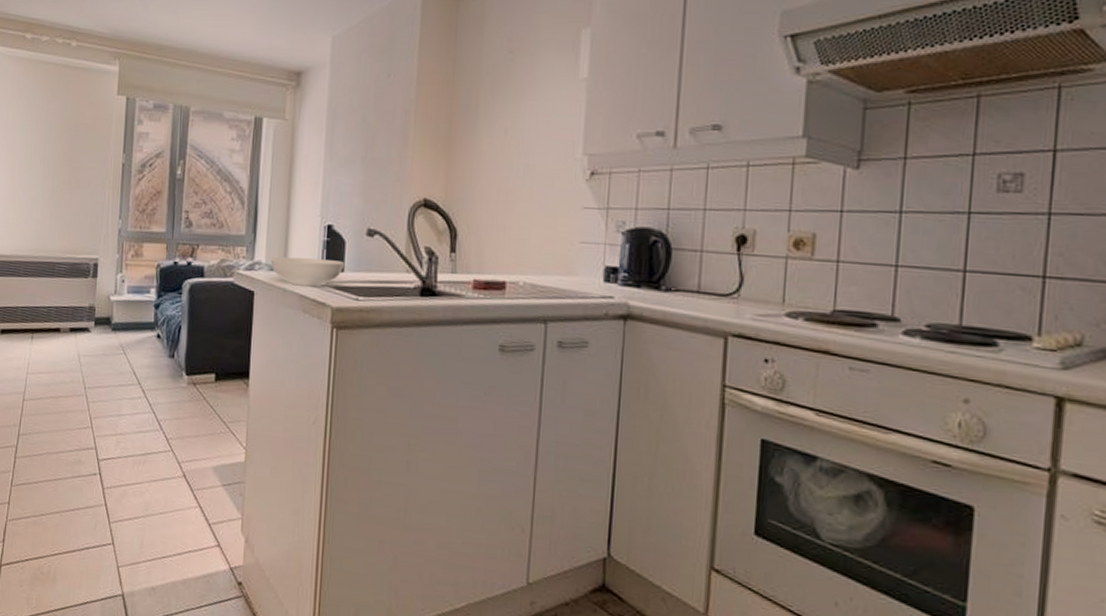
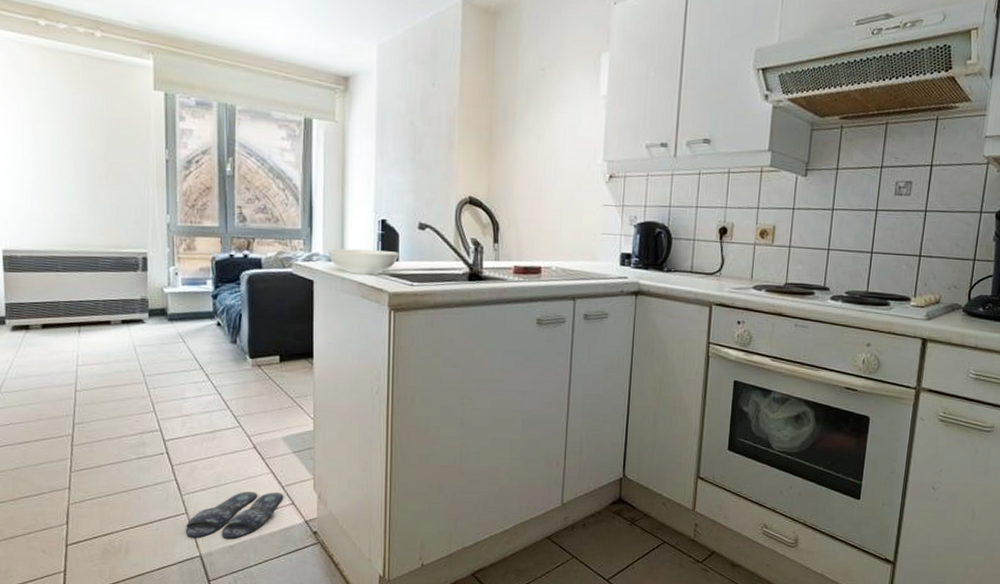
slippers: none [111,525,210,580] -> present [186,491,284,540]

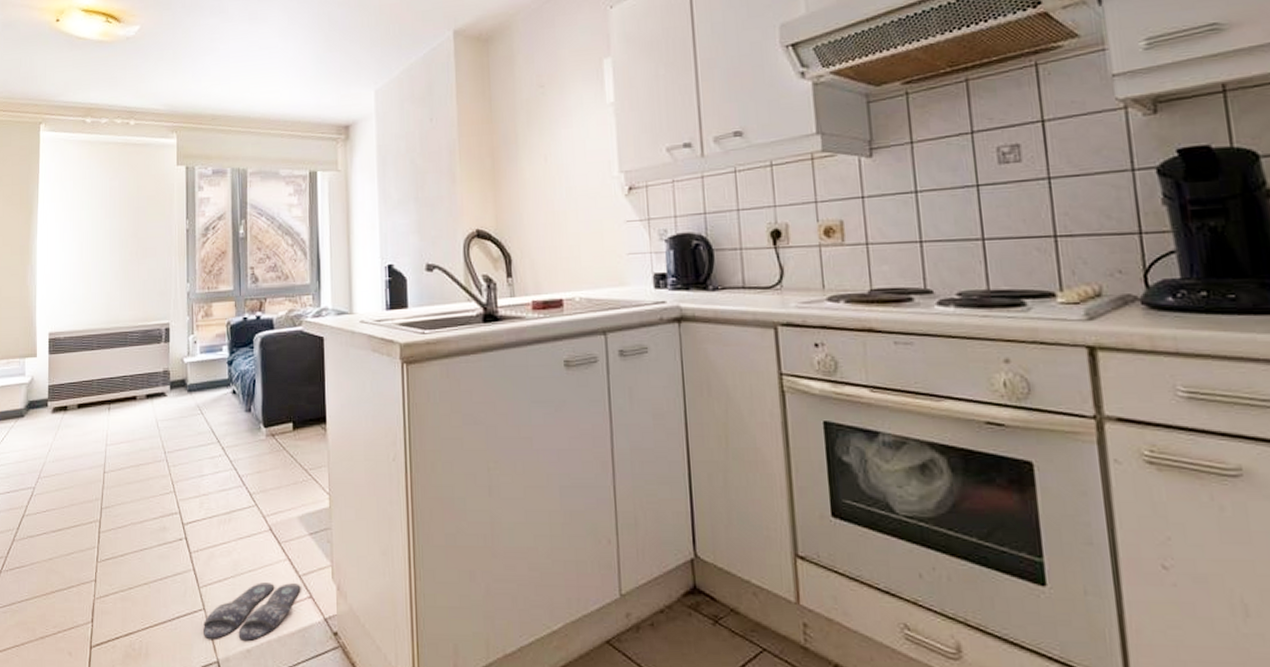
bowl: present [327,248,399,275] -> none [336,297,408,327]

